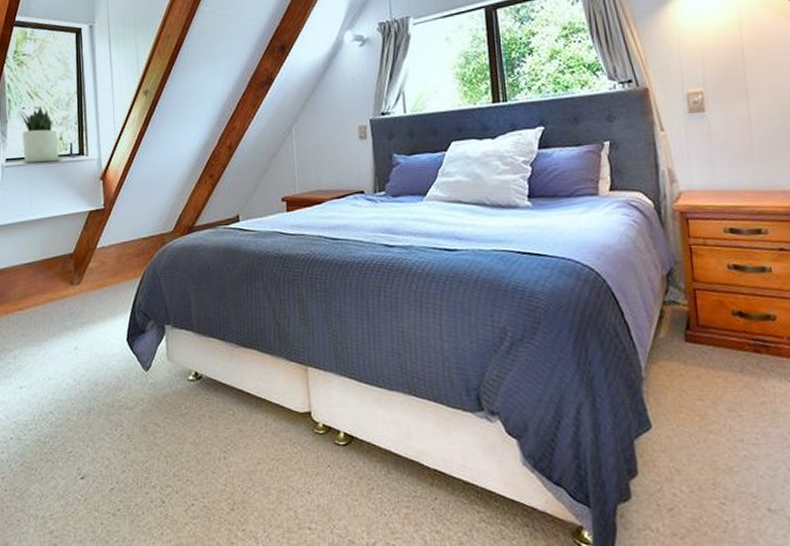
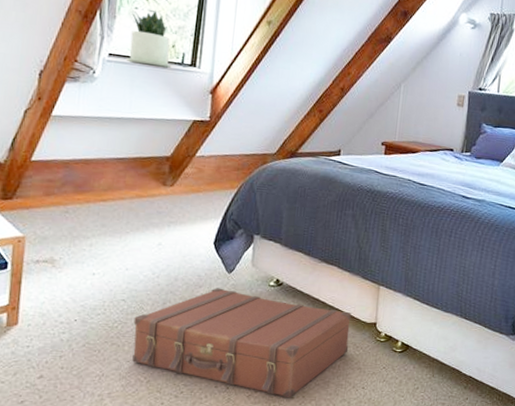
suitcase: none [63,388,285,510] -> present [132,288,351,398]

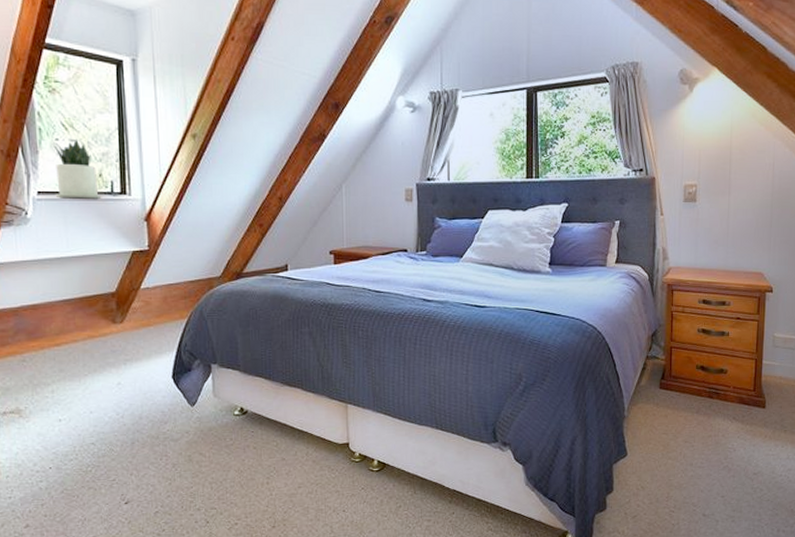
suitcase: present [132,288,351,398] -> none [106,422,324,528]

